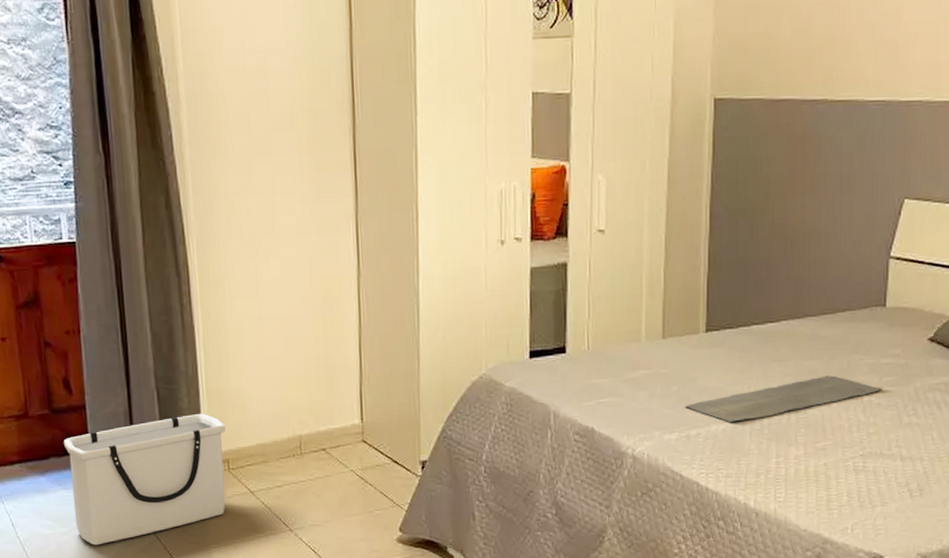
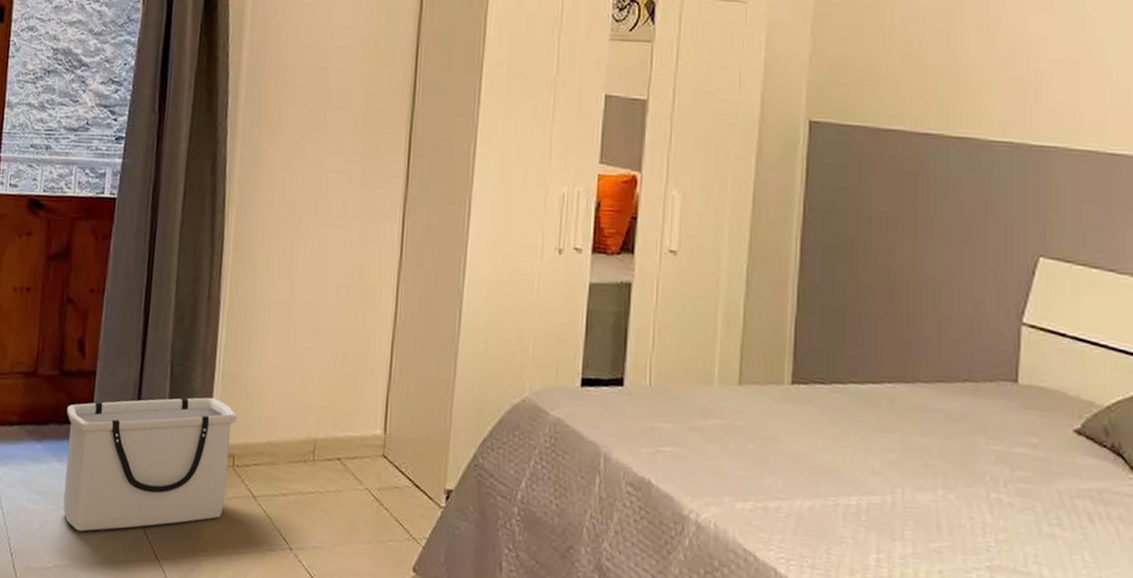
bath mat: present [685,375,884,423] -> none [764,458,1017,500]

